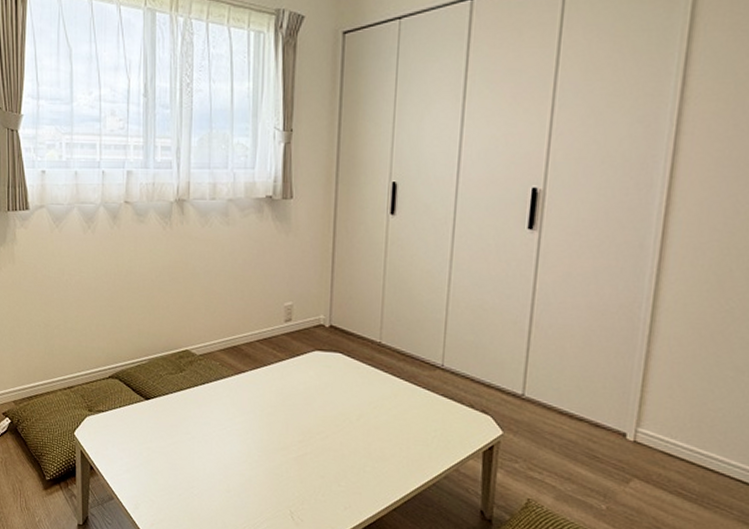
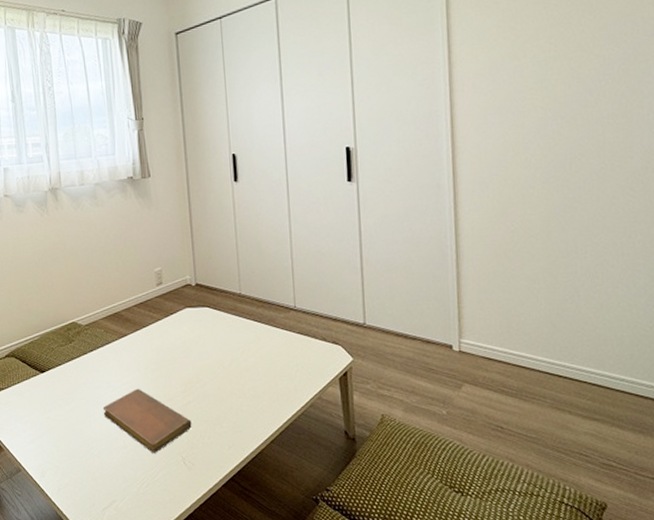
notebook: none [208,430,306,502] -> present [102,388,192,453]

